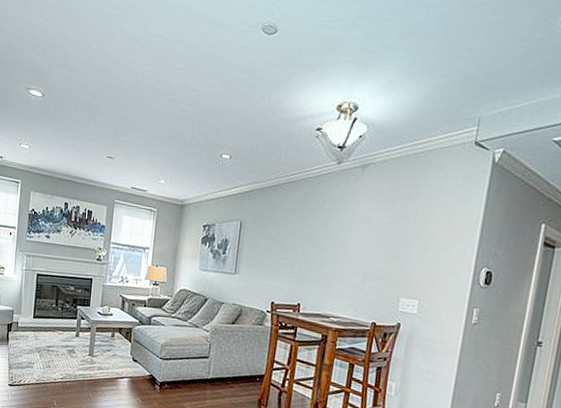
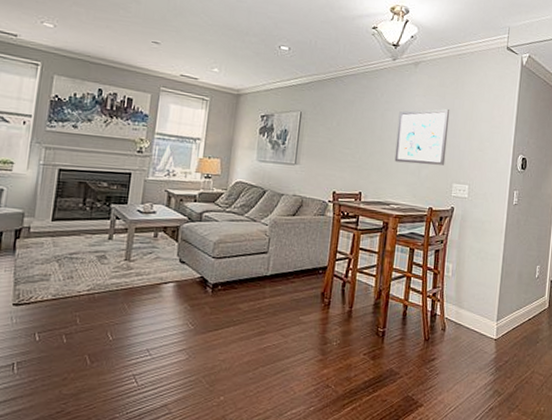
wall art: none [336,216,401,278] -> present [394,109,450,166]

